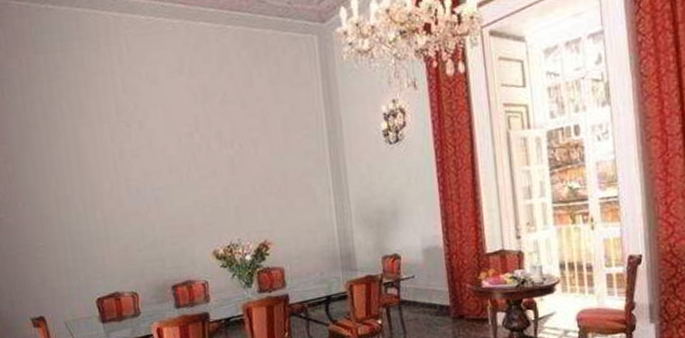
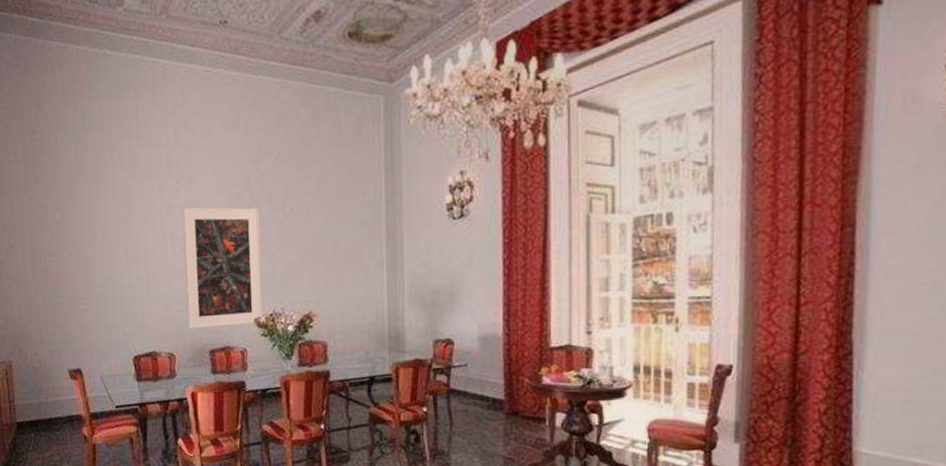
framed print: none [134,146,221,267] -> present [182,207,263,329]

